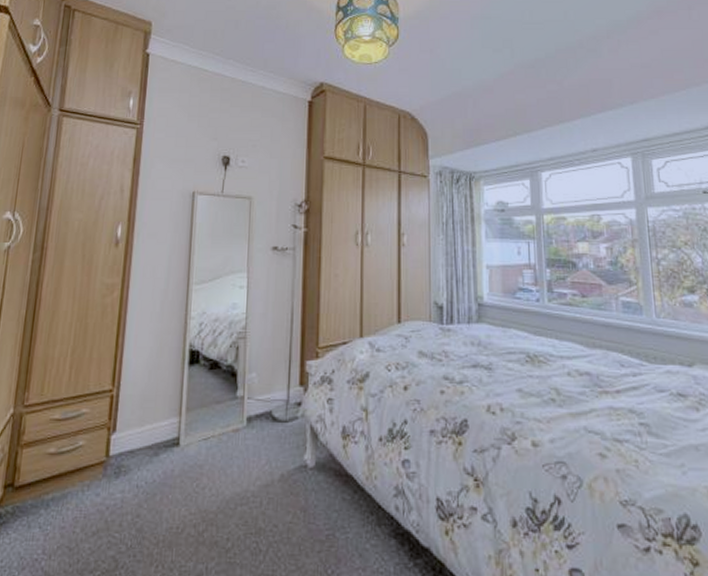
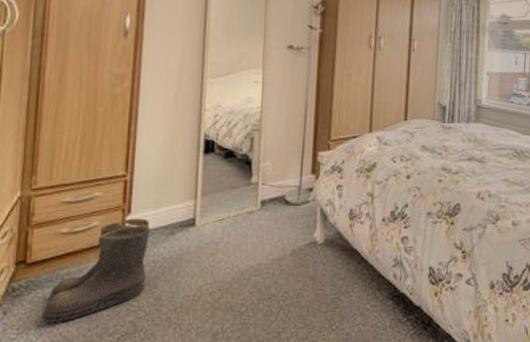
boots: none [24,437,134,557] -> present [41,218,150,325]

